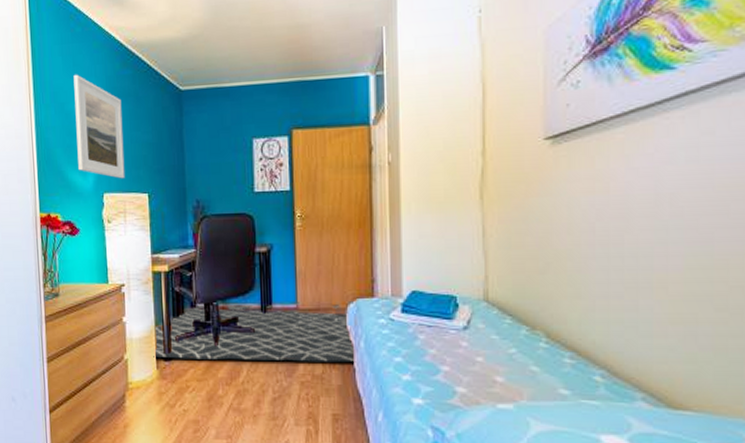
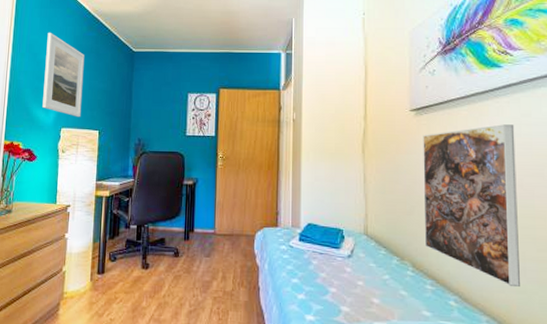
rug: present [153,304,357,363] -> none [88,225,261,282]
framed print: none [561,147,690,355] -> present [423,124,520,286]

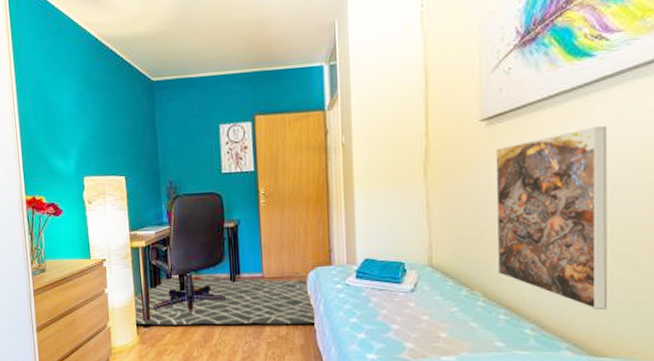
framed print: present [42,32,85,117] -> none [52,67,104,163]
rug: none [88,225,261,282] -> present [134,273,317,325]

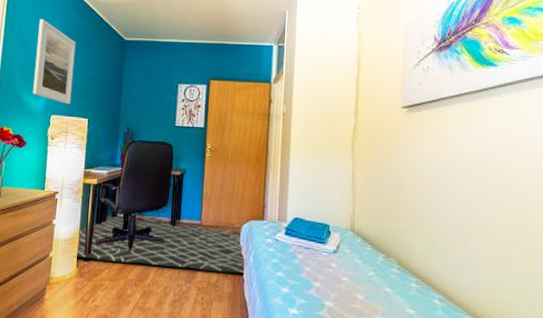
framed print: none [52,67,104,163] -> present [33,18,76,105]
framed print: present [495,126,608,309] -> none [411,124,508,288]

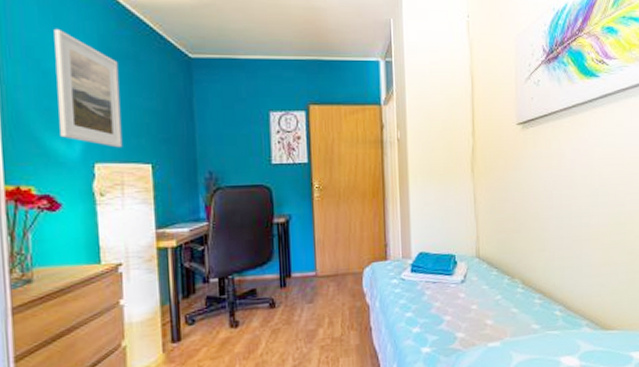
rug: present [75,214,246,274] -> none [158,269,373,341]

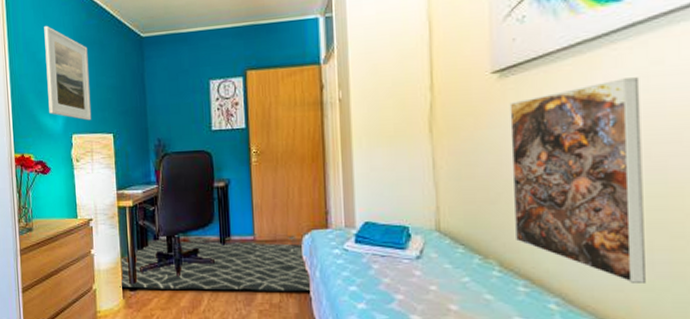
rug: none [158,269,373,341] -> present [120,236,313,292]
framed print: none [529,135,613,290] -> present [509,77,645,283]

